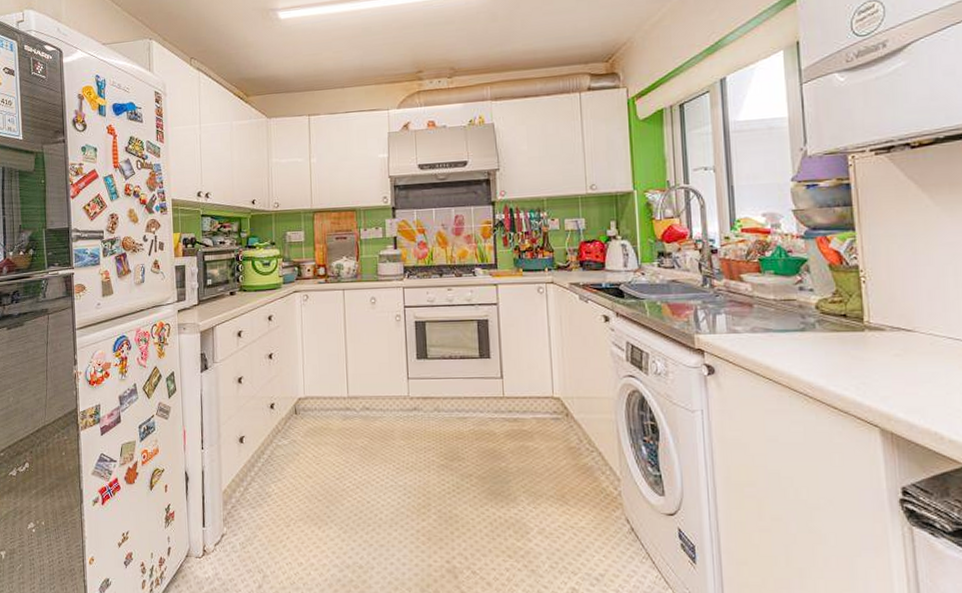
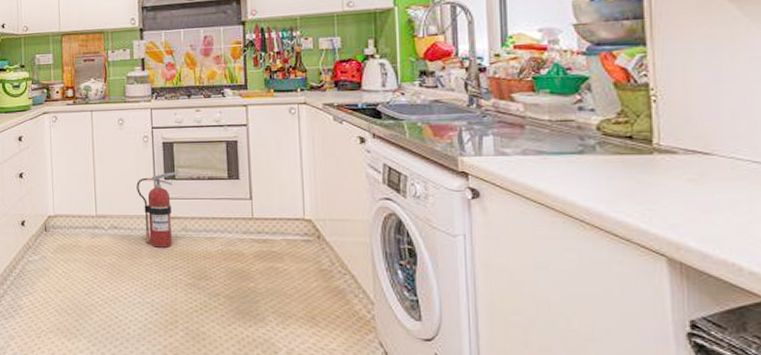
fire extinguisher: none [389,351,431,429] -> present [136,172,179,248]

